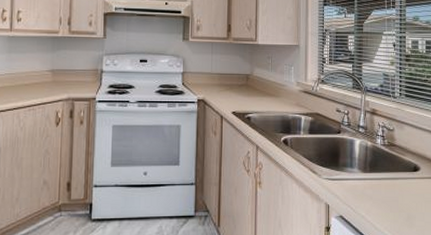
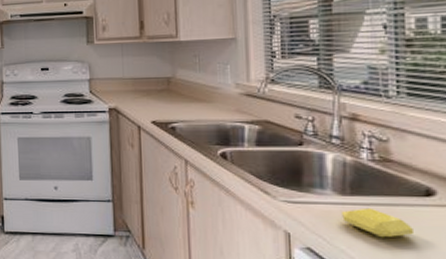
soap bar: none [363,181,406,205] -> present [340,207,413,238]

